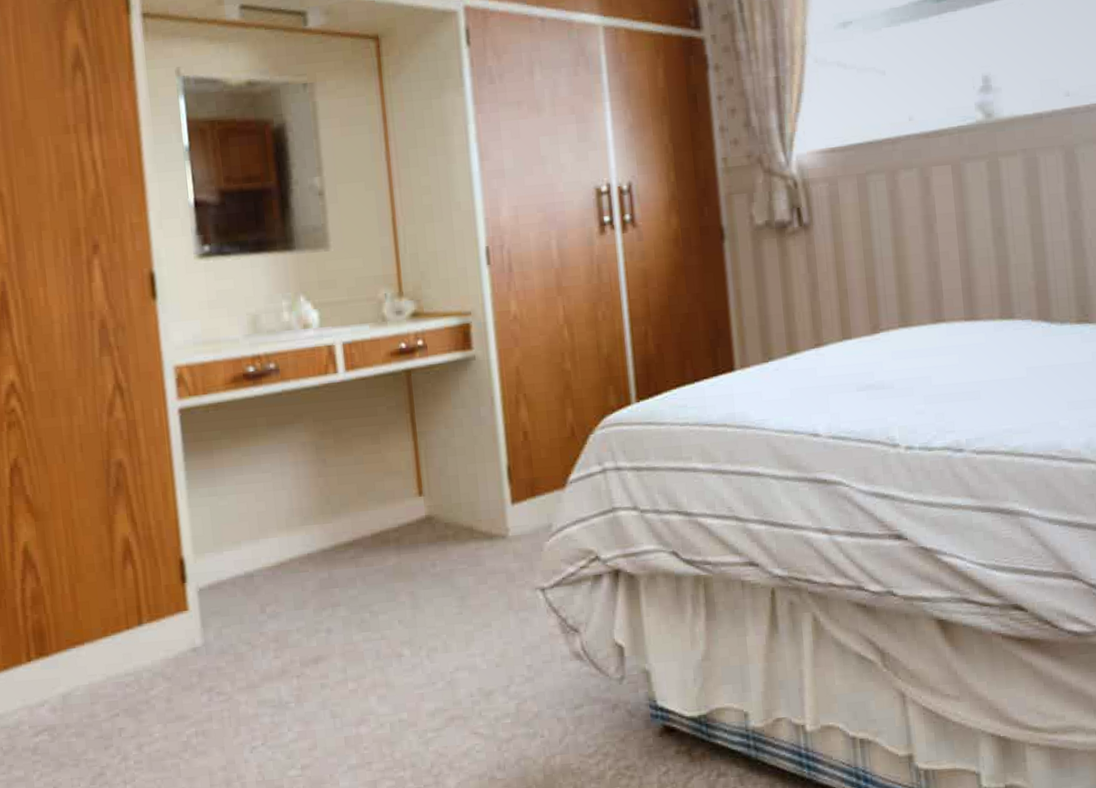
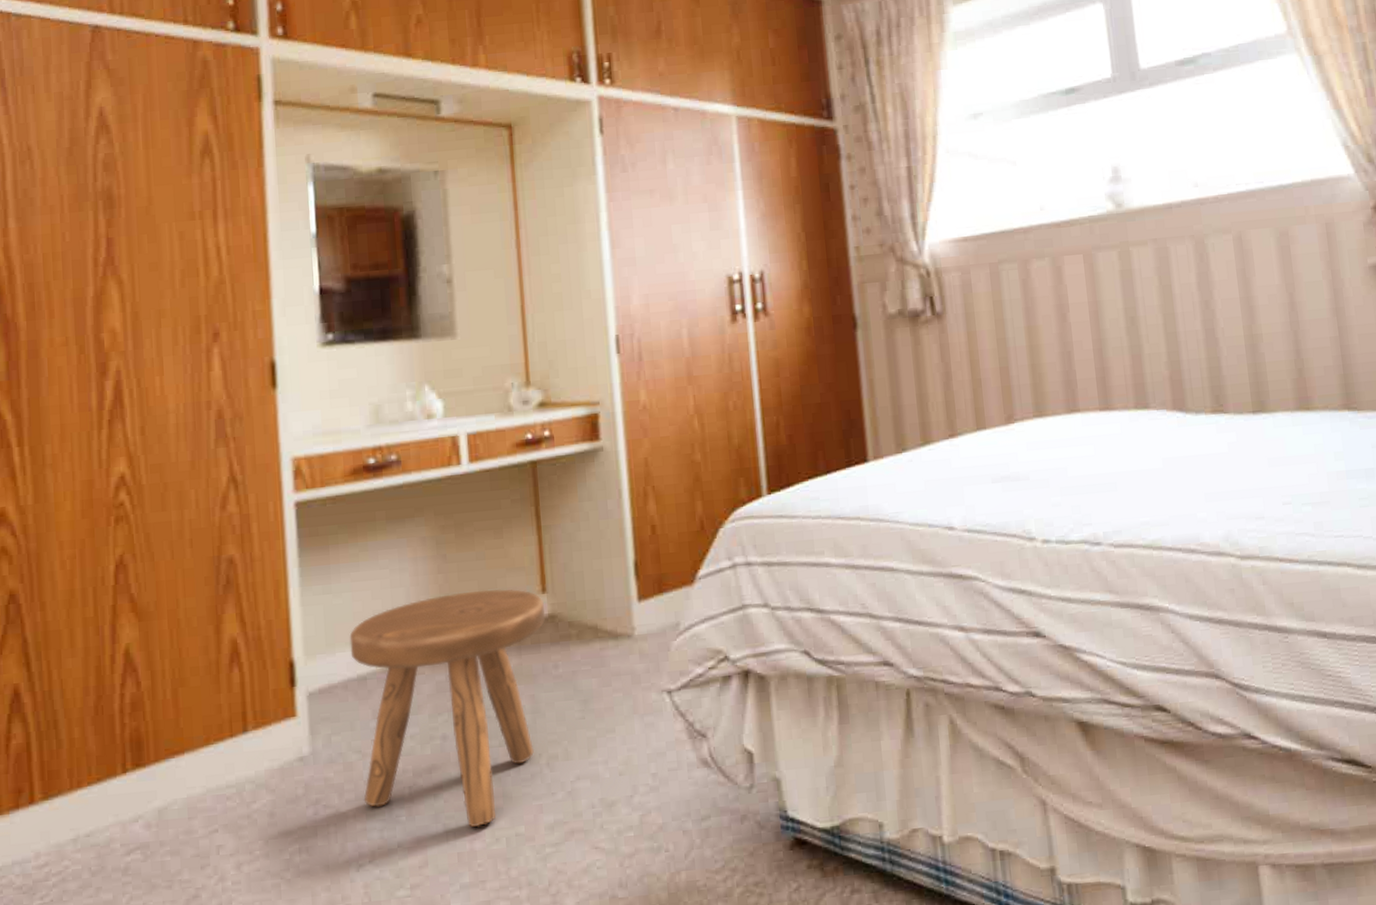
stool: none [236,492,423,714] -> present [349,589,546,828]

